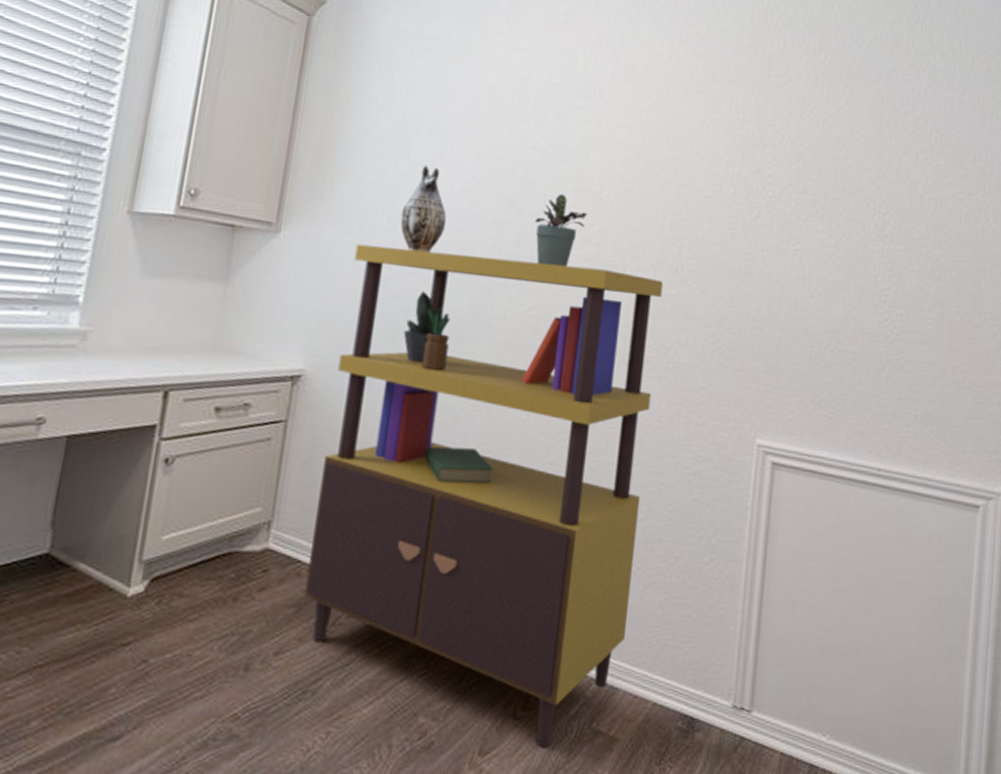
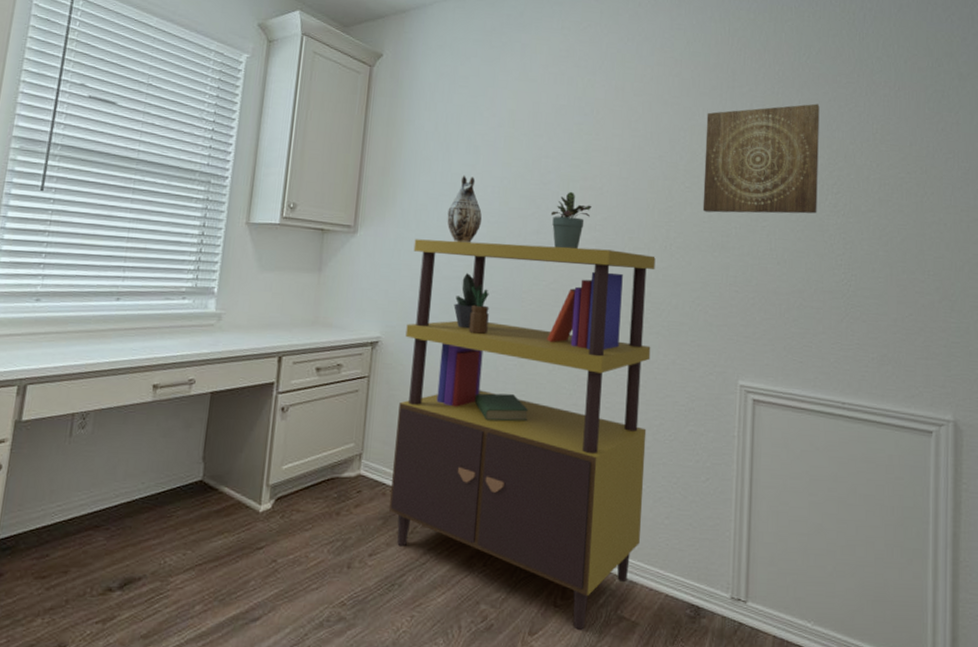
wall art: none [724,102,871,238] -> present [702,103,820,214]

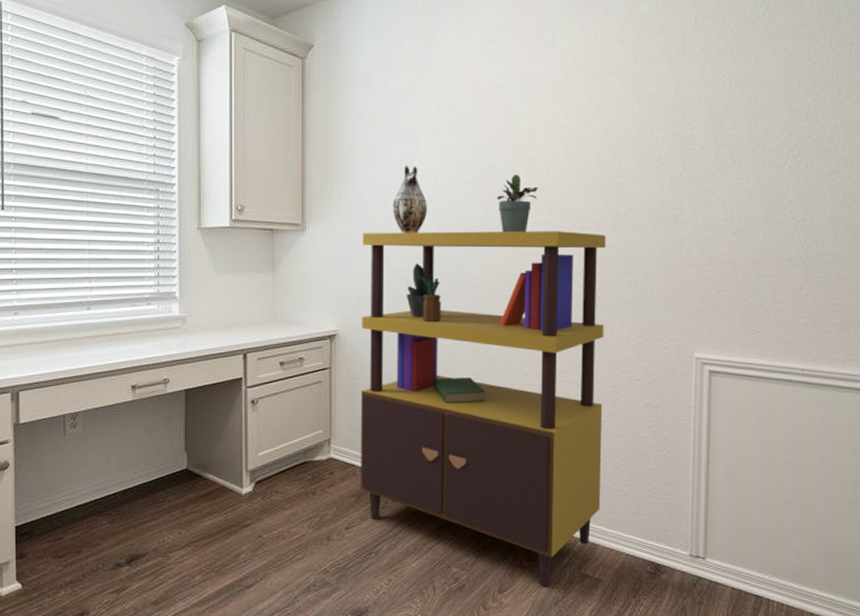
wall art: present [702,103,820,214] -> none [653,60,779,186]

